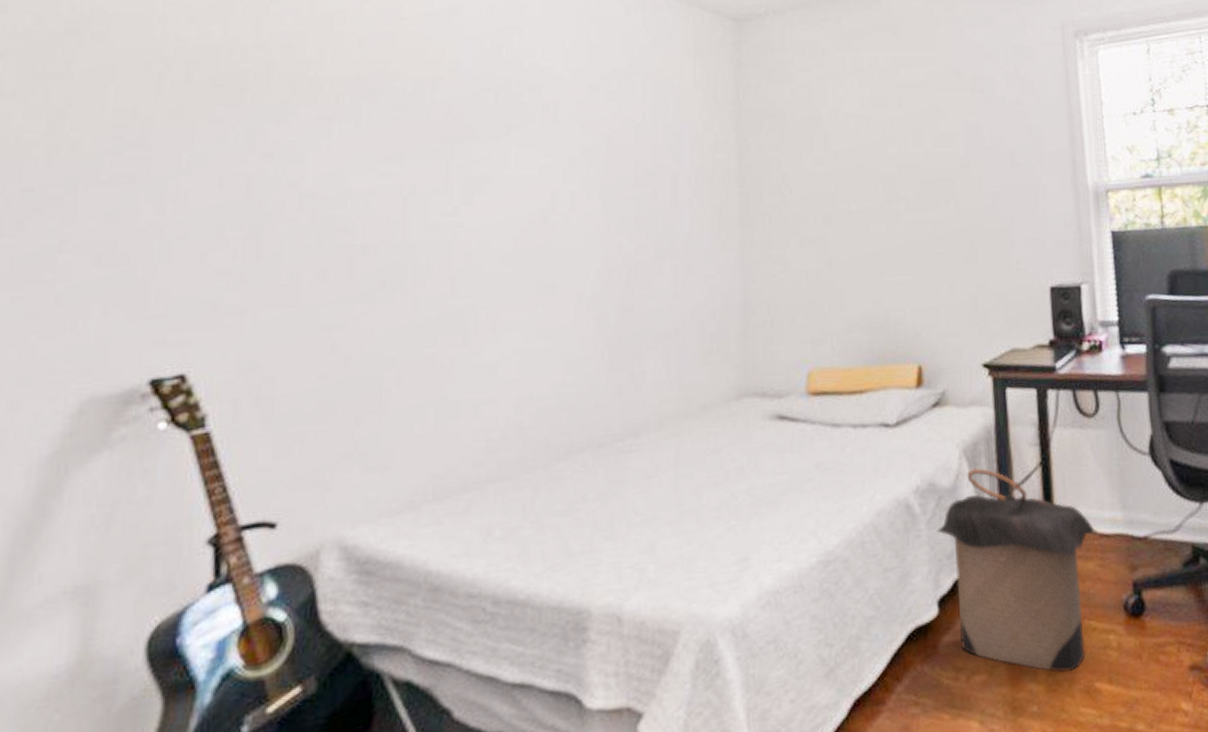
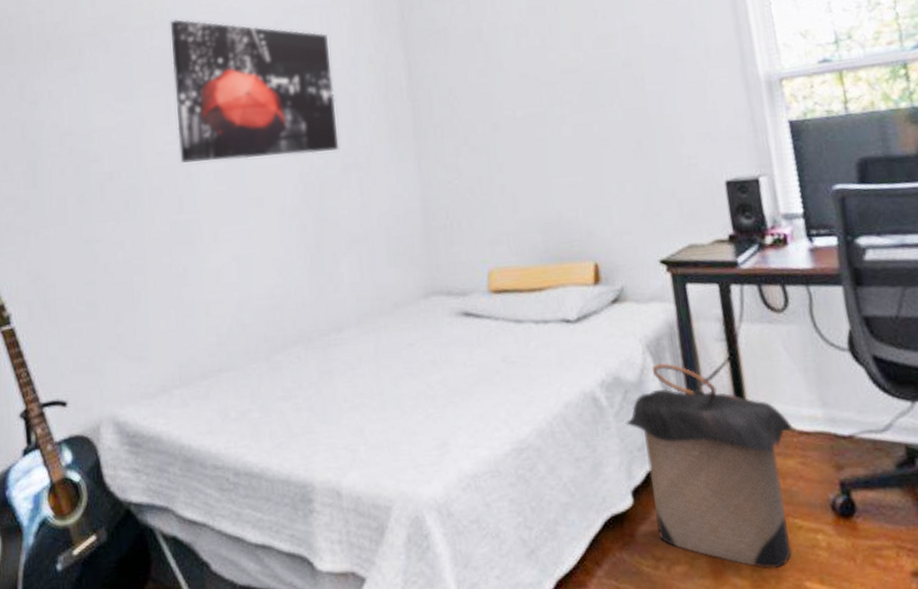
wall art: none [457,73,653,239] -> present [170,19,339,163]

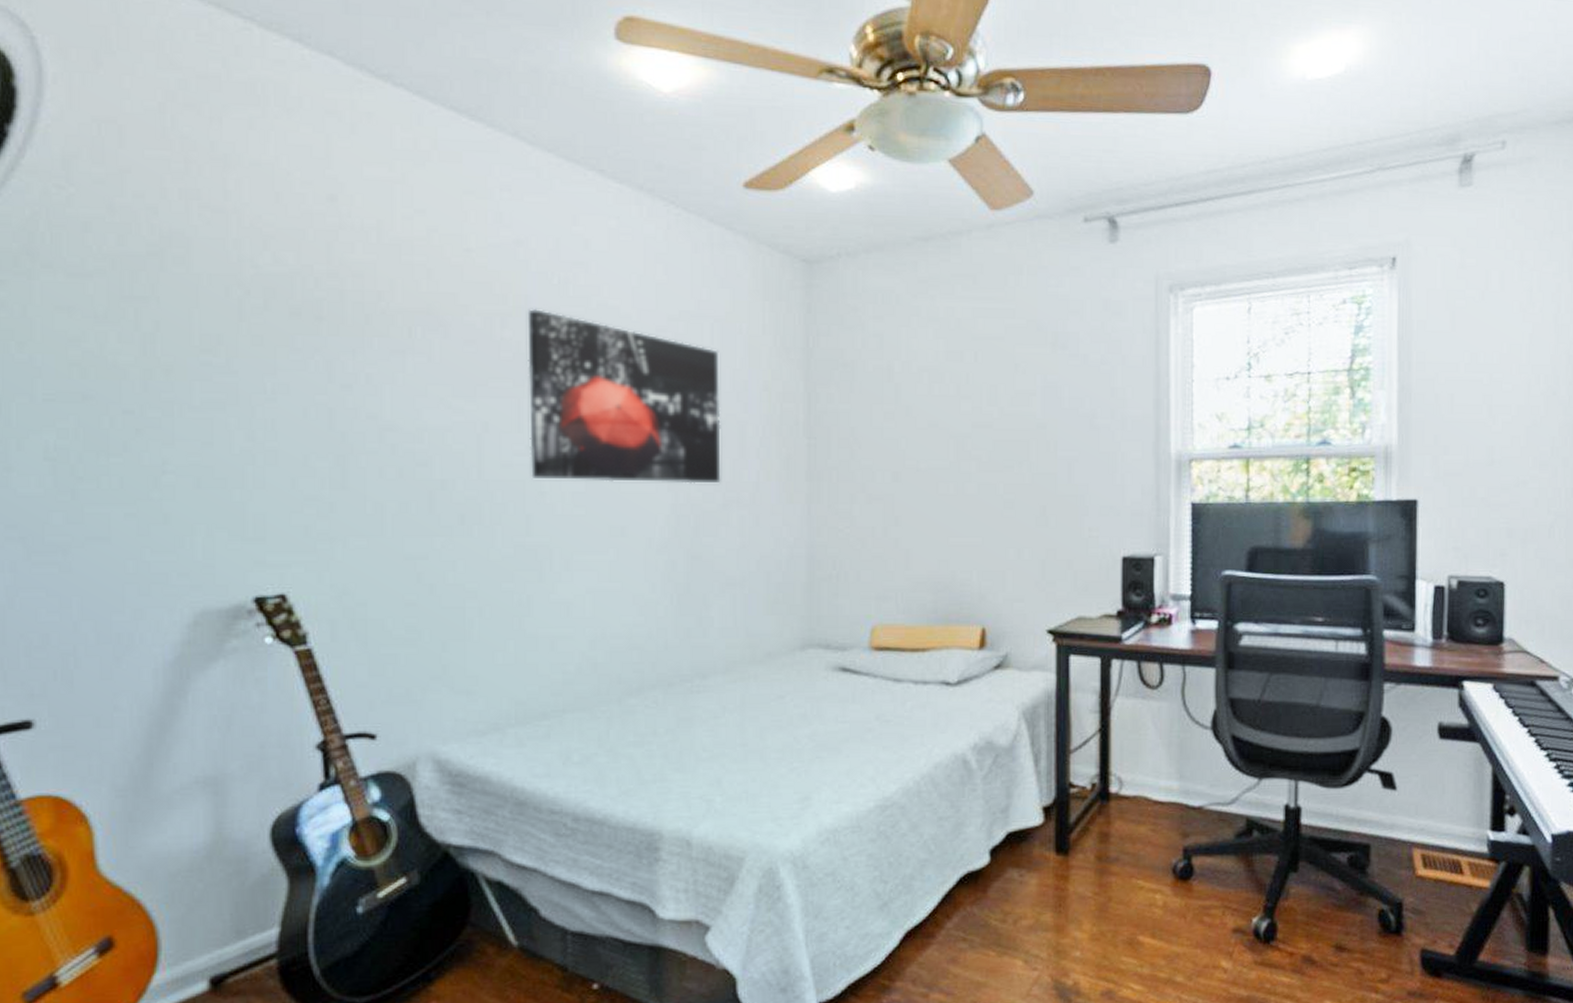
laundry hamper: present [625,363,795,570] -> none [992,730,1151,925]

